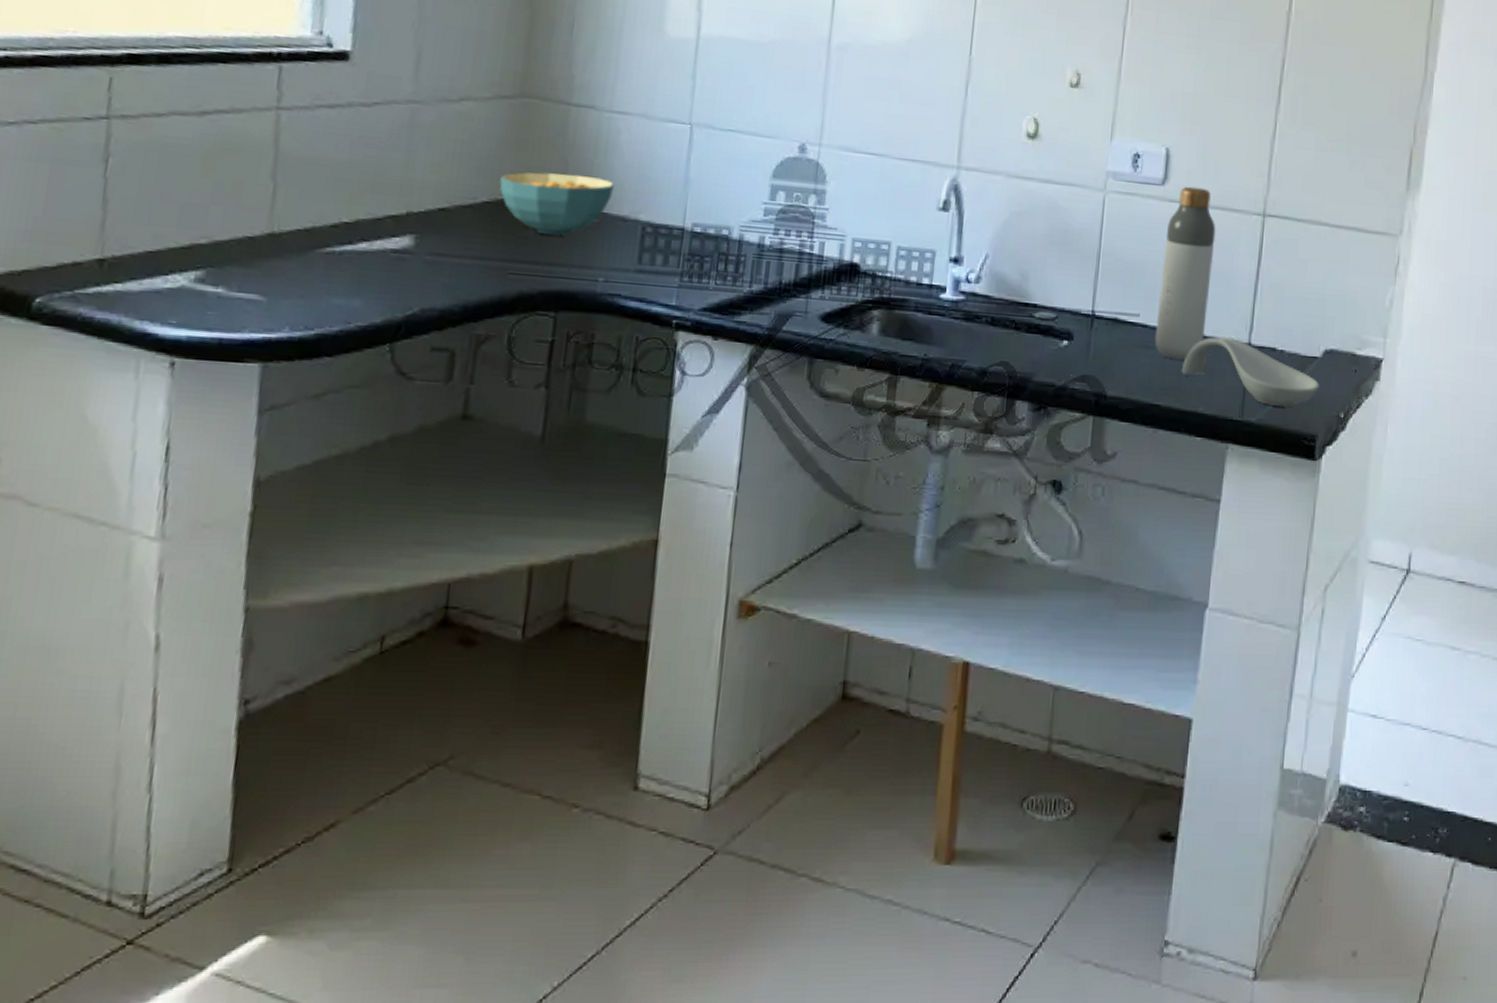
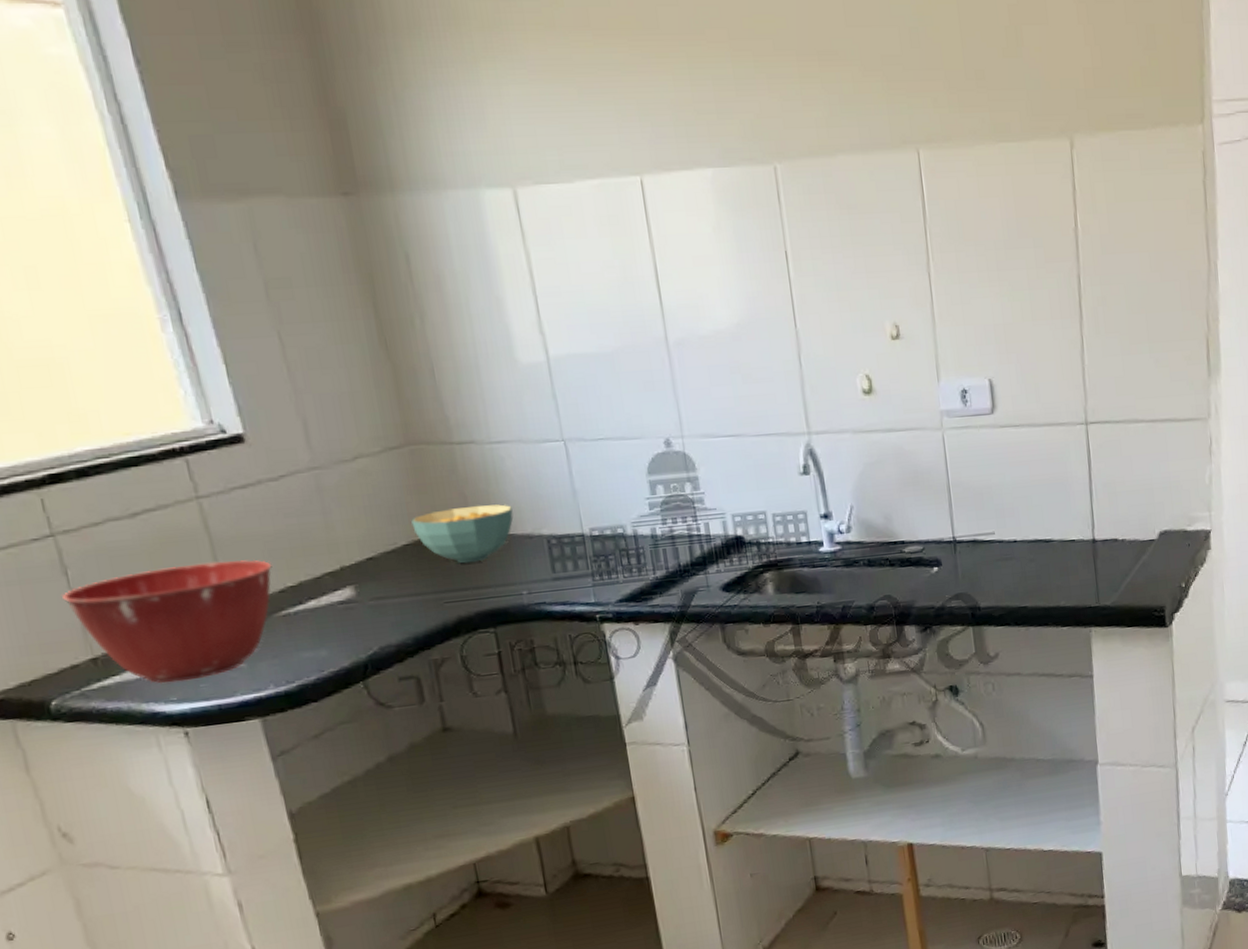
mixing bowl: none [92,174,333,305] -> present [62,559,272,684]
bottle: present [1154,186,1216,360] -> none [1003,409,1054,565]
spoon rest: present [1181,336,1319,407] -> none [1039,536,1160,589]

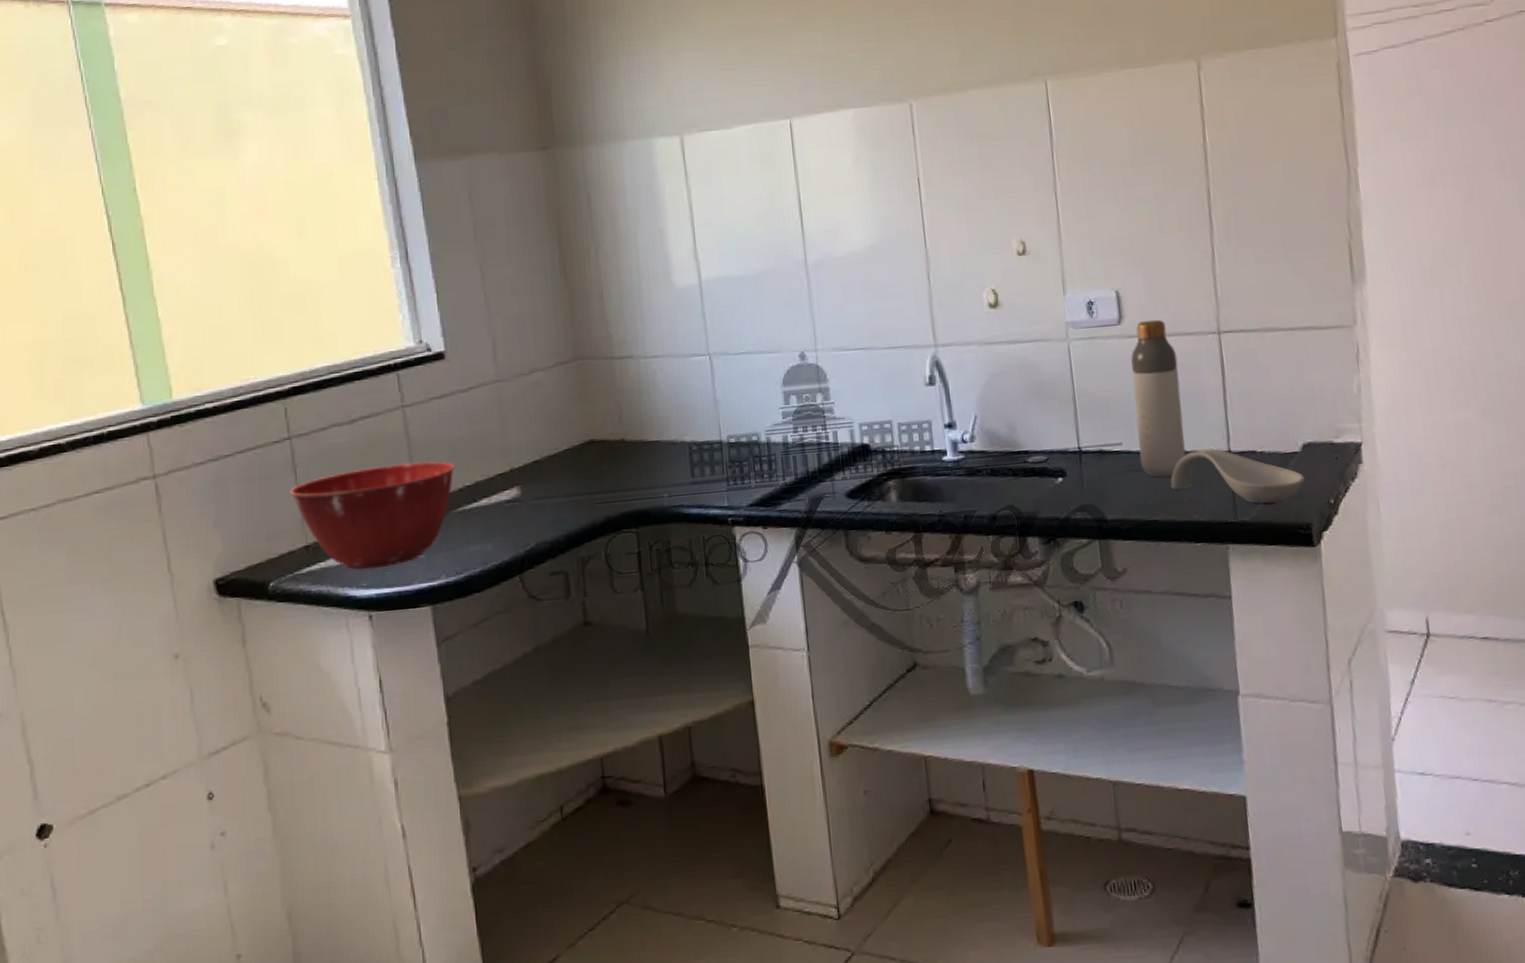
cereal bowl: present [411,504,514,564] -> none [573,413,661,467]
bottle: none [1003,409,1054,565] -> present [1131,319,1186,477]
spoon rest: none [1039,536,1160,589] -> present [1170,448,1305,504]

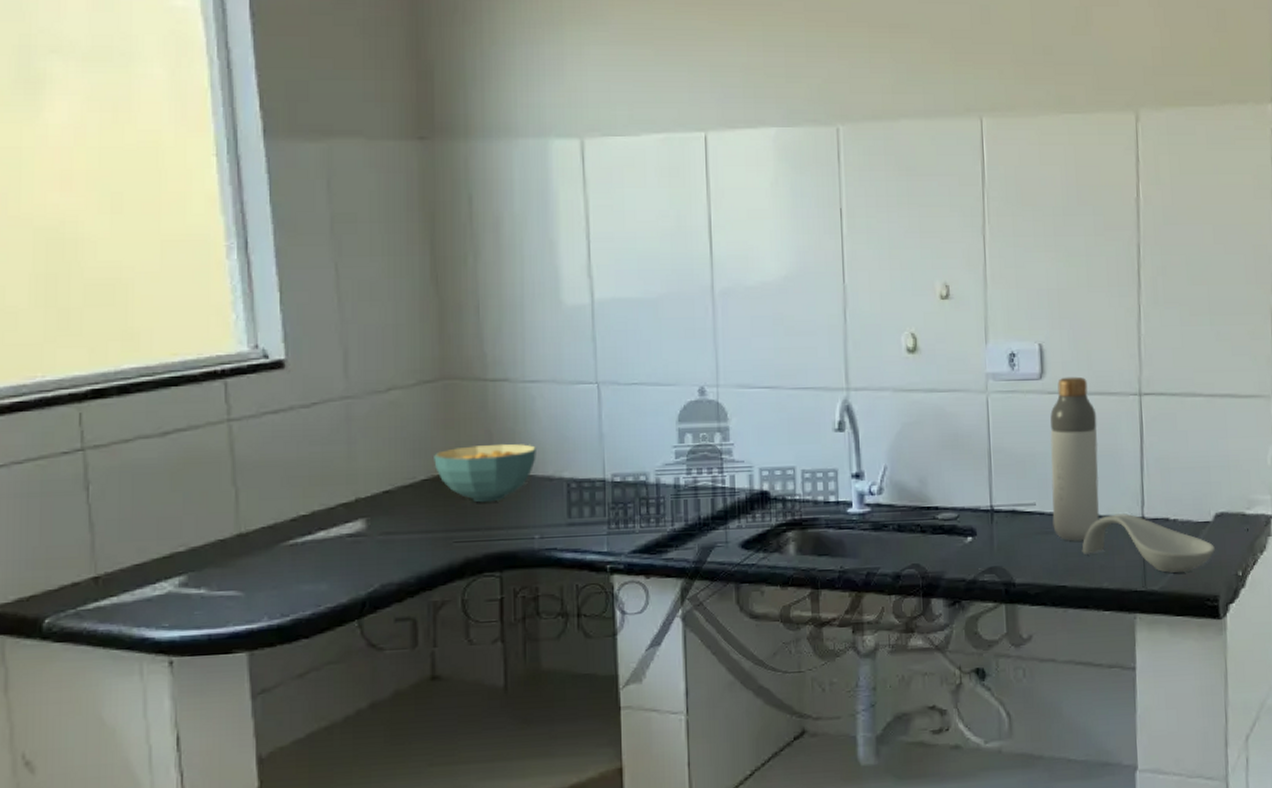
mixing bowl: present [290,461,455,571] -> none [79,485,288,608]
cereal bowl: none [573,413,661,467] -> present [434,443,536,503]

